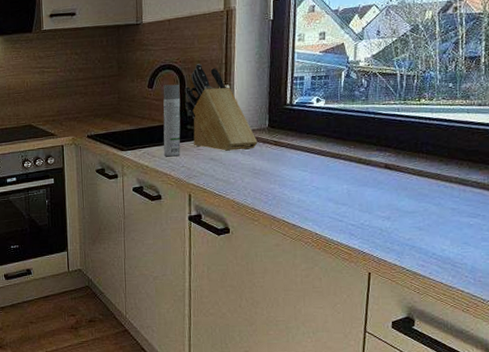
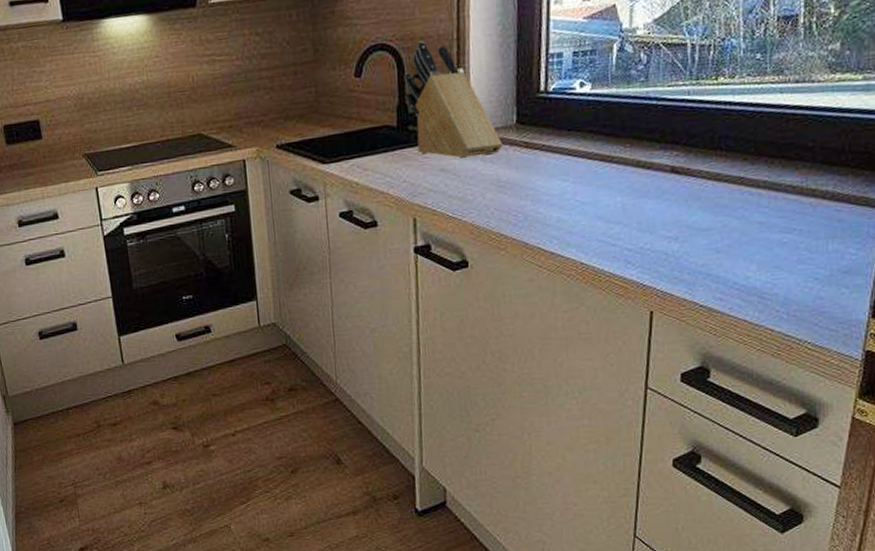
spray bottle: present [163,84,181,157] -> none [375,70,401,170]

